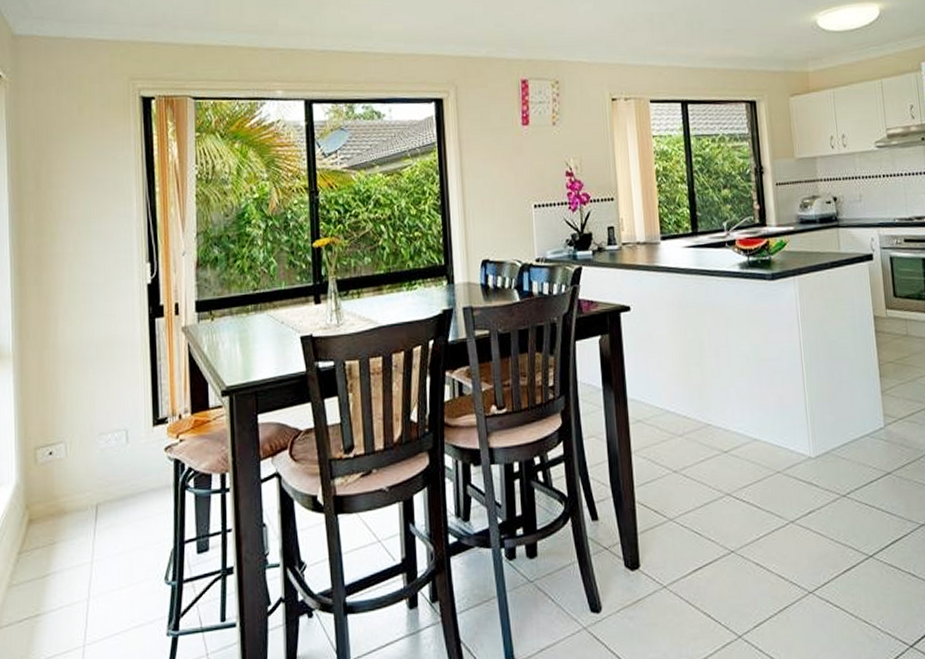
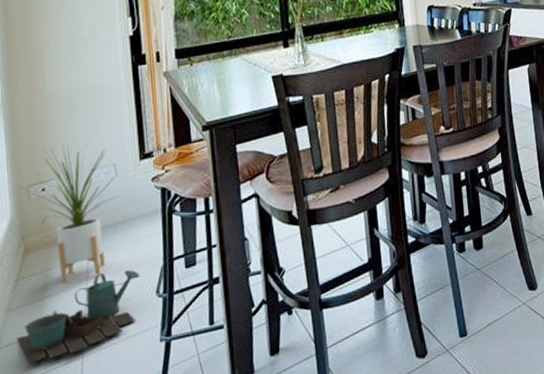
watering can: none [17,551,148,649] -> present [17,270,140,365]
house plant: none [26,403,130,561] -> present [19,144,120,284]

